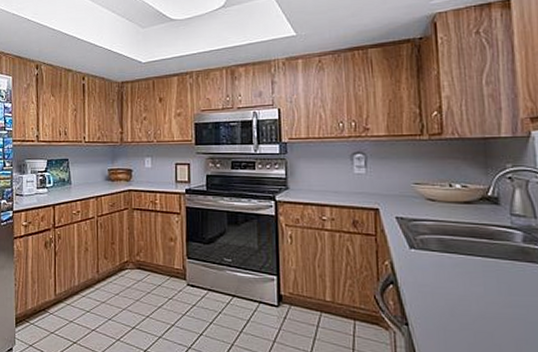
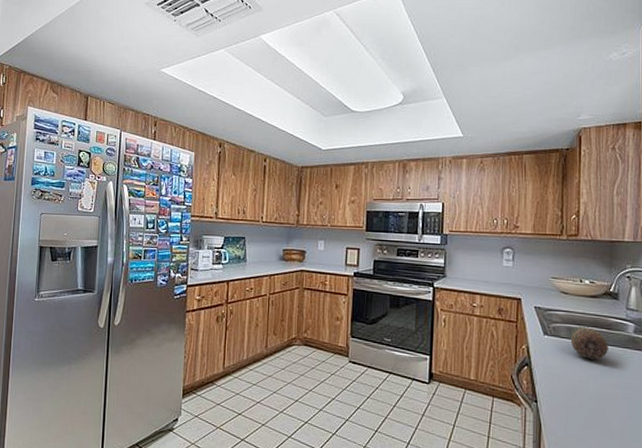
fruit: none [442,236,492,275] -> present [570,325,608,360]

